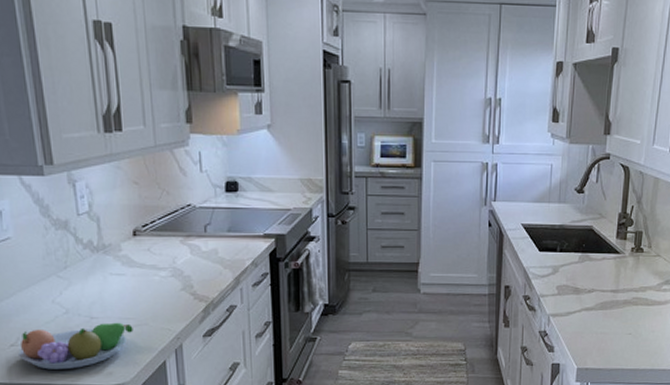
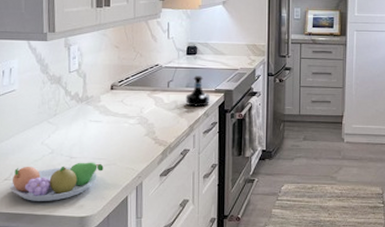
tequila bottle: none [228,218,259,255] -> present [185,76,211,107]

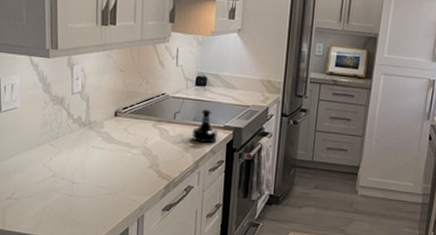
fruit bowl: present [10,162,104,201] -> none [12,187,106,225]

